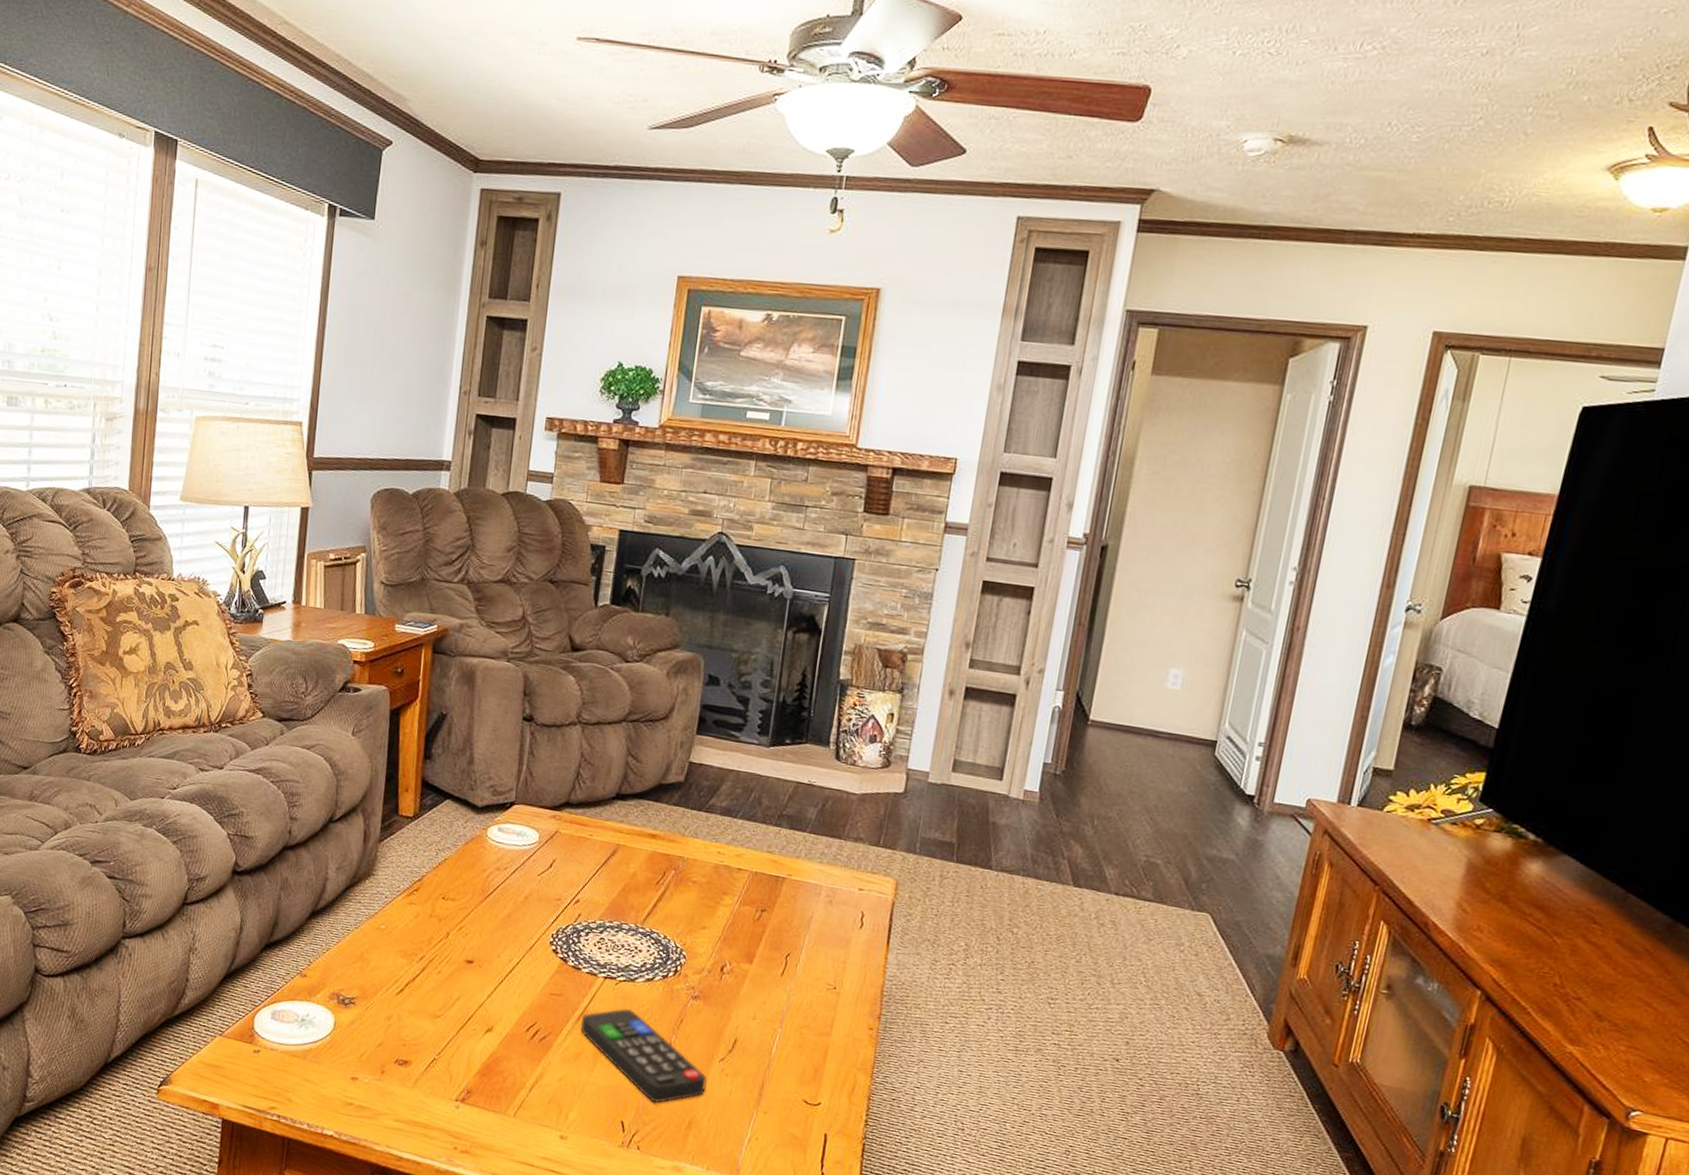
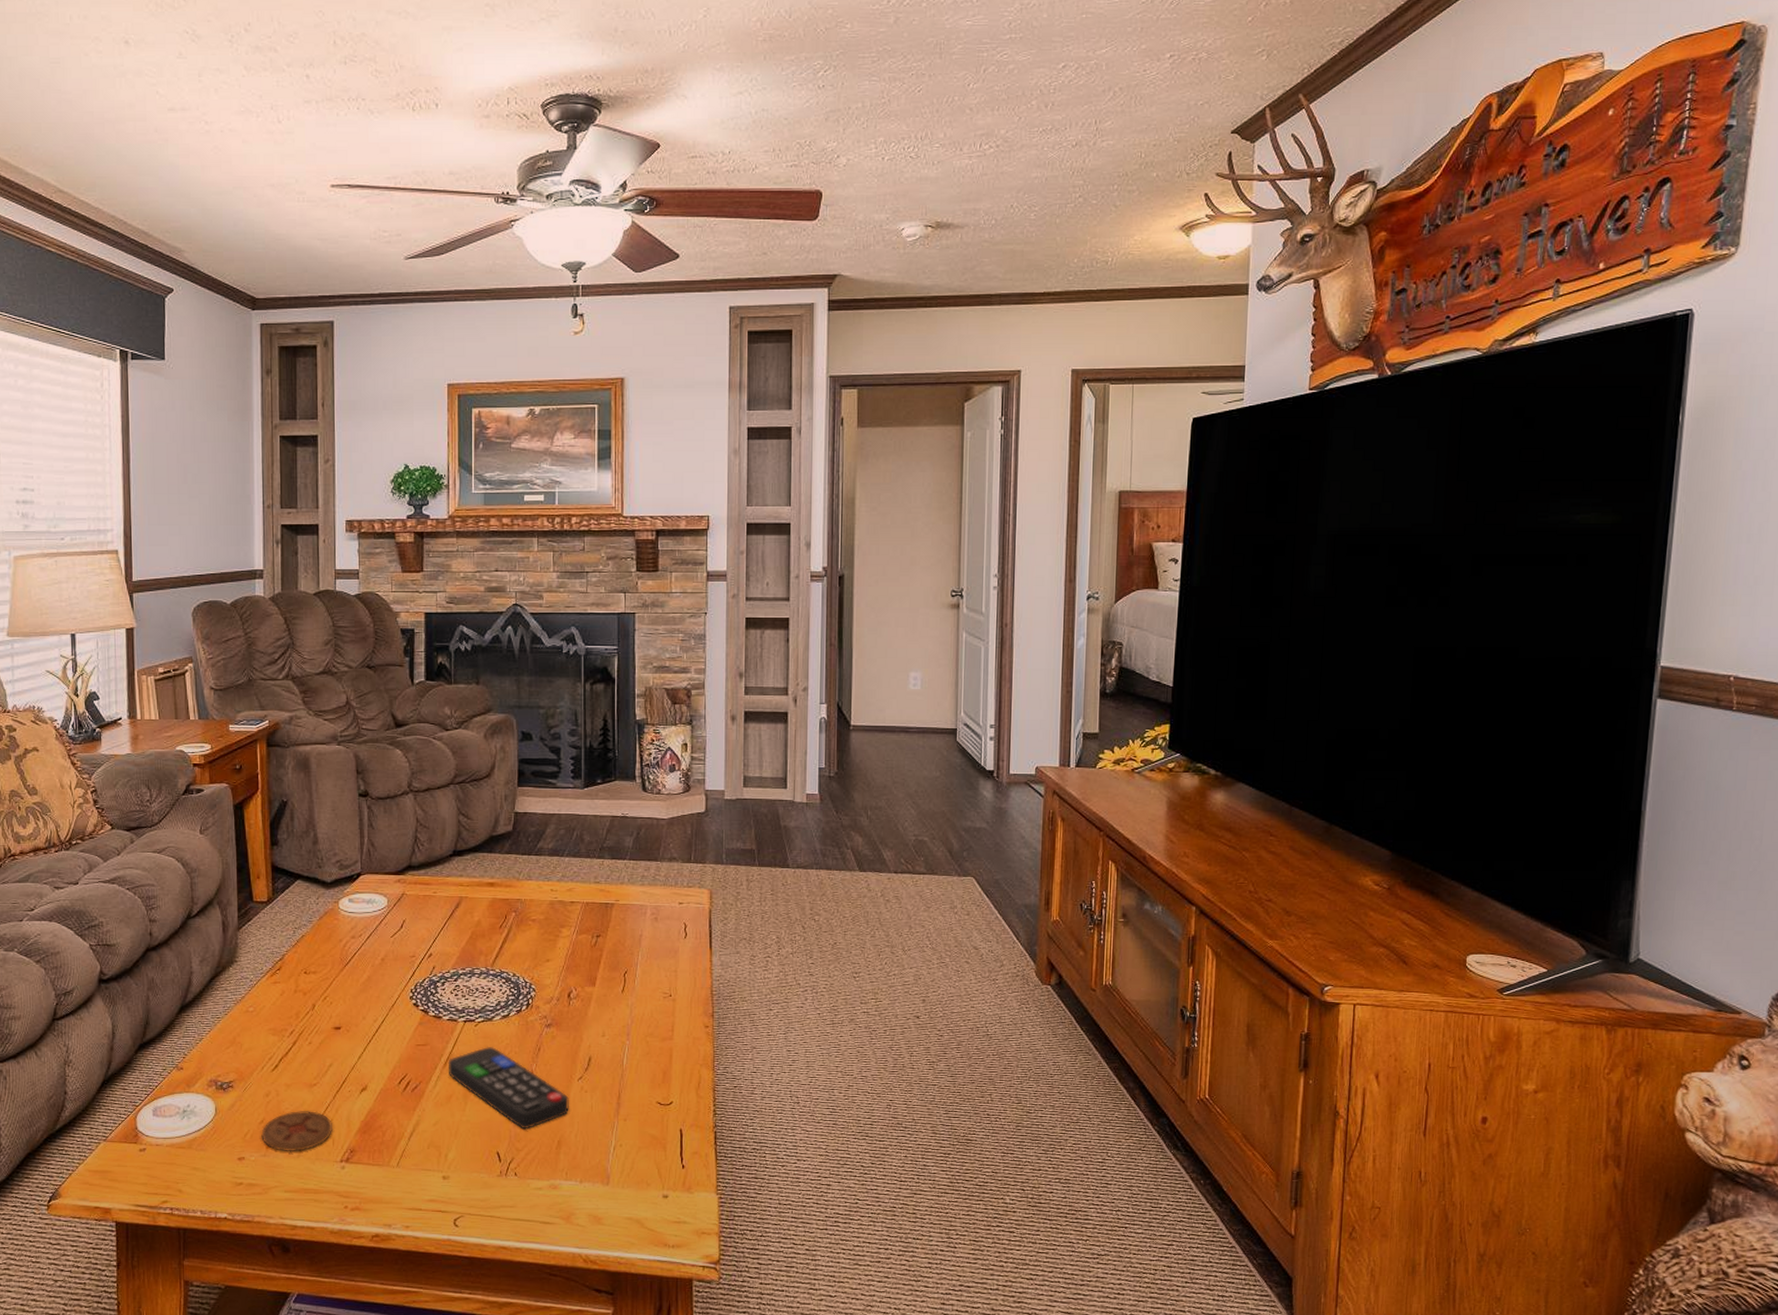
coaster: none [378,1040,453,1082] -> present [262,1111,334,1152]

